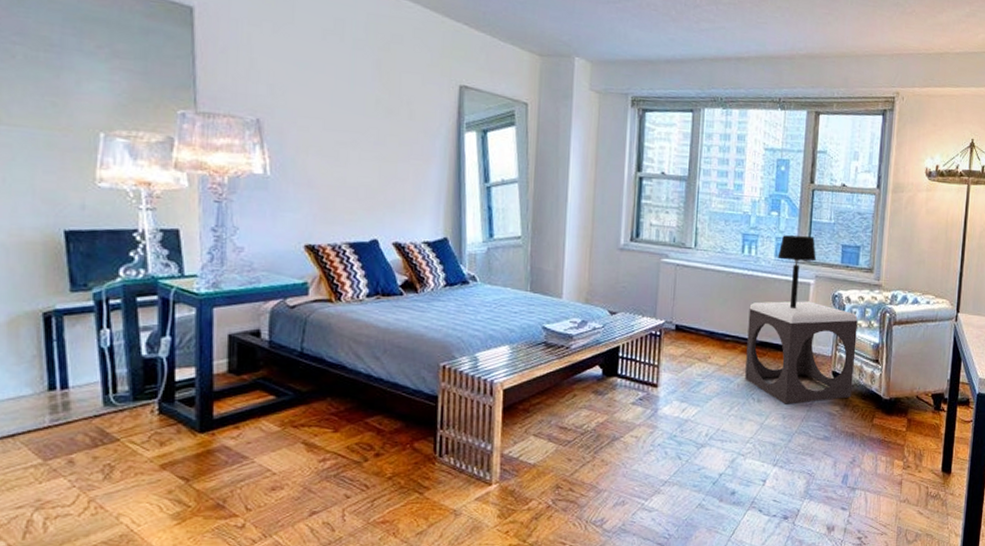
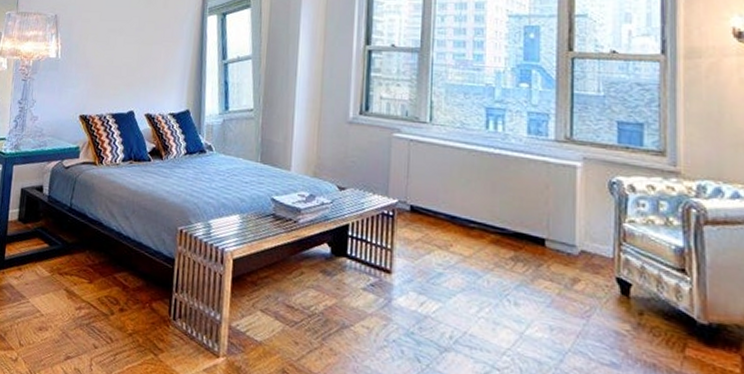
footstool: present [745,301,858,404] -> none [497,185,649,316]
table lamp: present [777,235,817,308] -> none [531,109,584,195]

